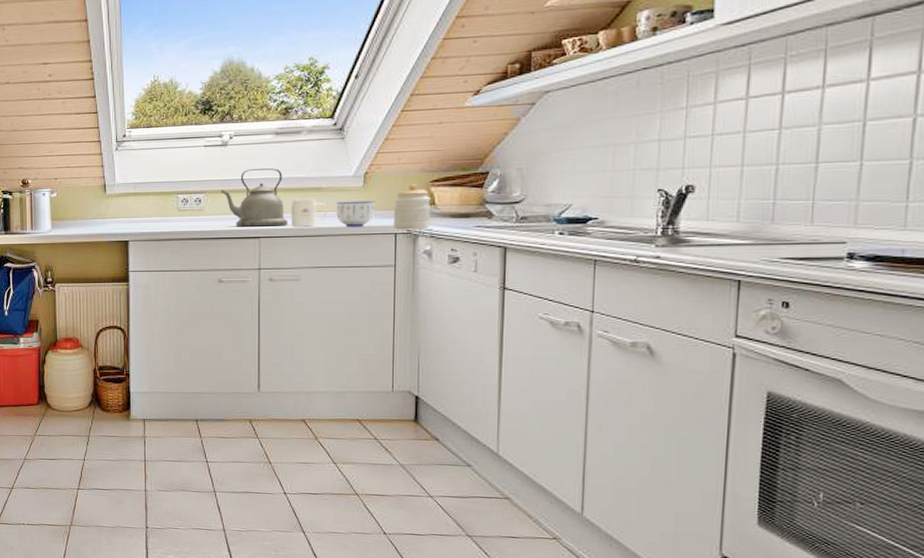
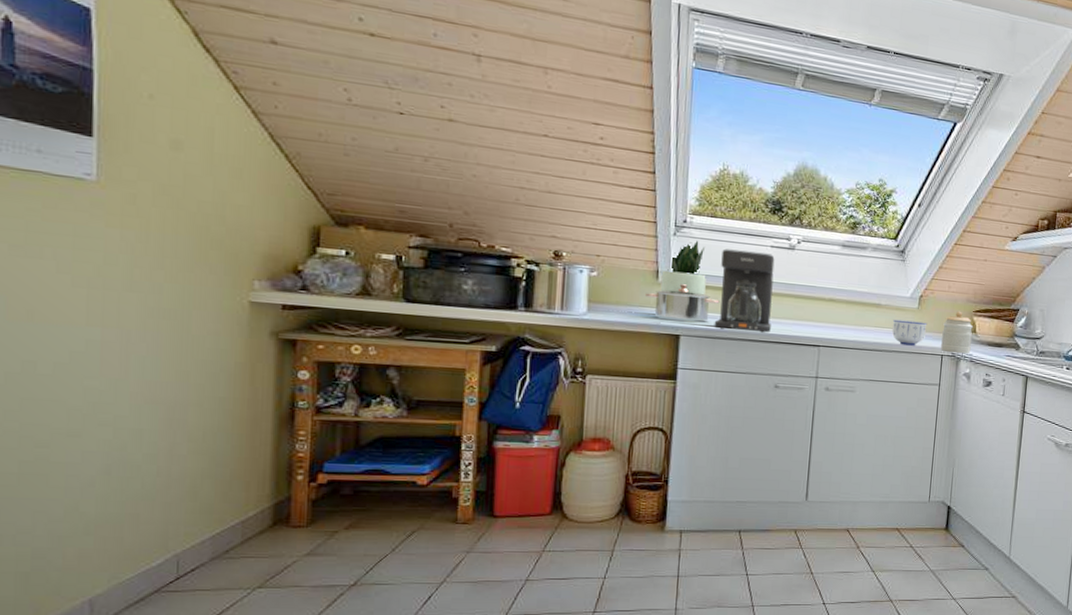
cooking pot: none [97,194,161,228] -> present [645,284,720,322]
planter: none [105,151,147,221] -> present [654,240,707,311]
coffee maker: none [158,153,210,232] -> present [714,249,775,333]
kettle: present [221,168,289,228] -> none [784,277,849,338]
mug: present [290,198,327,227] -> none [851,312,885,341]

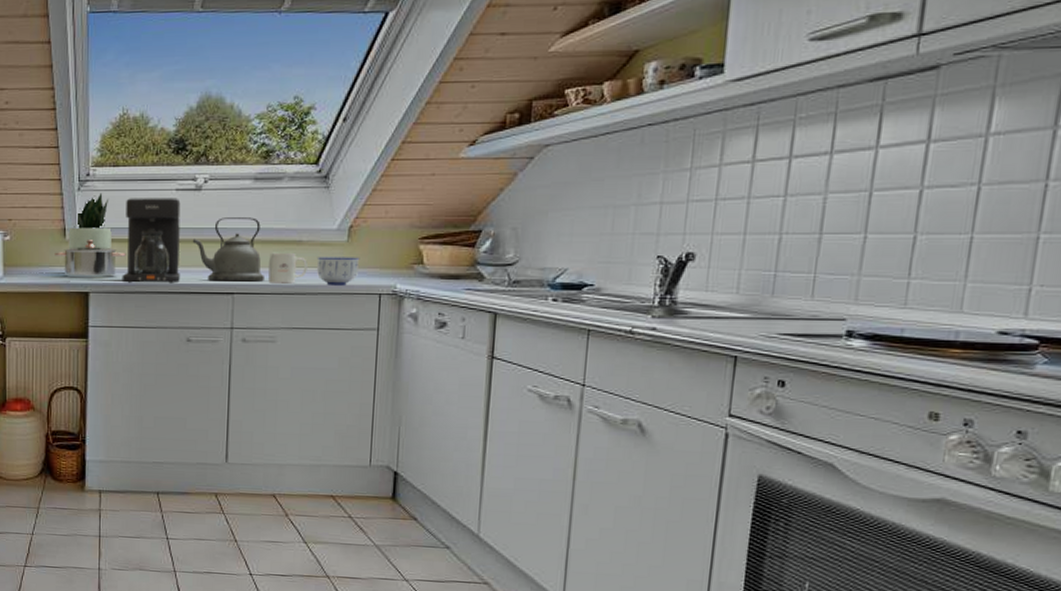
kettle: none [784,277,849,338] -> present [192,217,266,283]
mug: none [851,312,885,341] -> present [267,252,308,284]
jar: present [940,311,973,354] -> none [377,239,420,291]

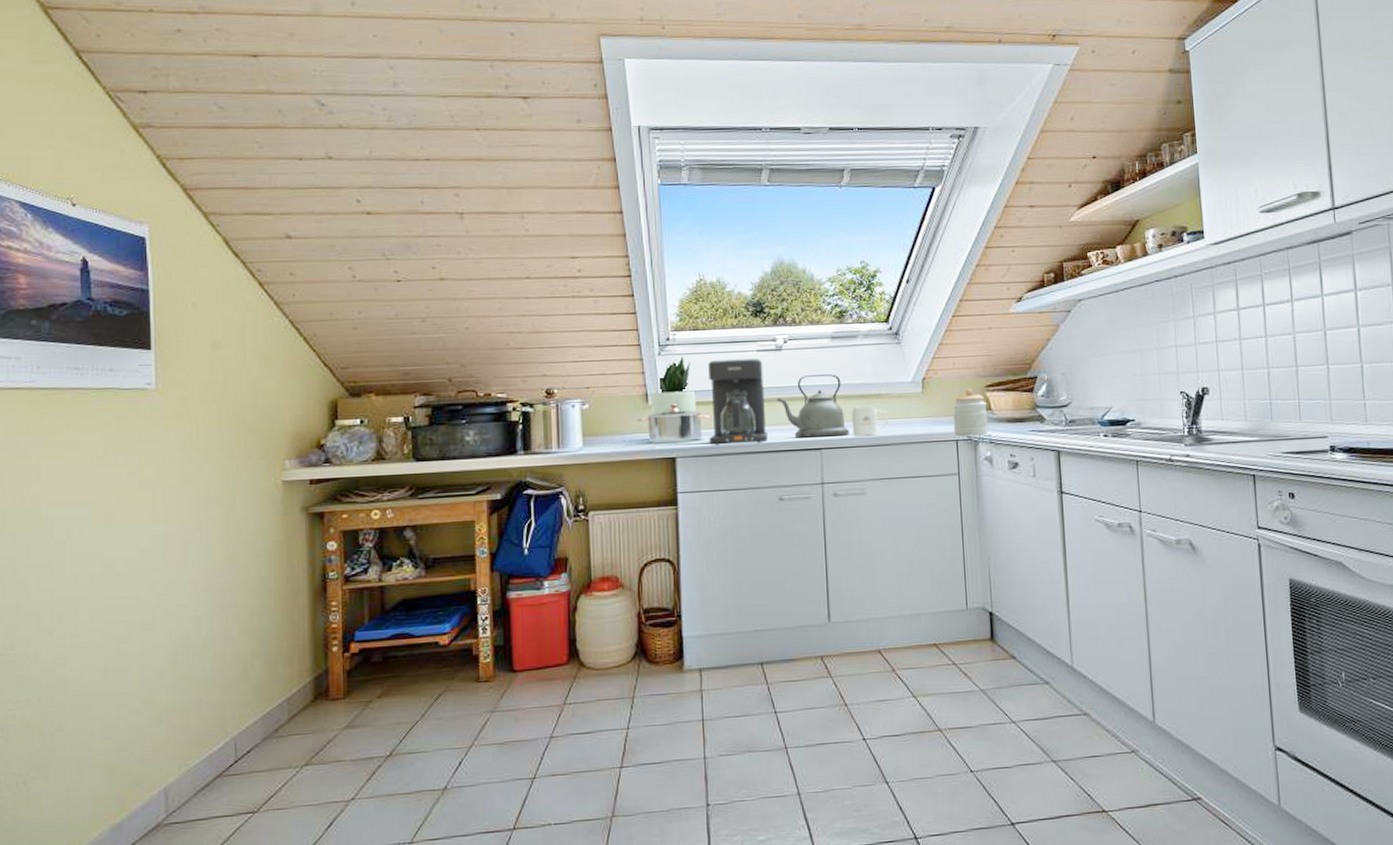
bowl: present [316,257,360,286] -> none [896,406,936,435]
jar: none [377,239,420,291] -> present [953,388,989,437]

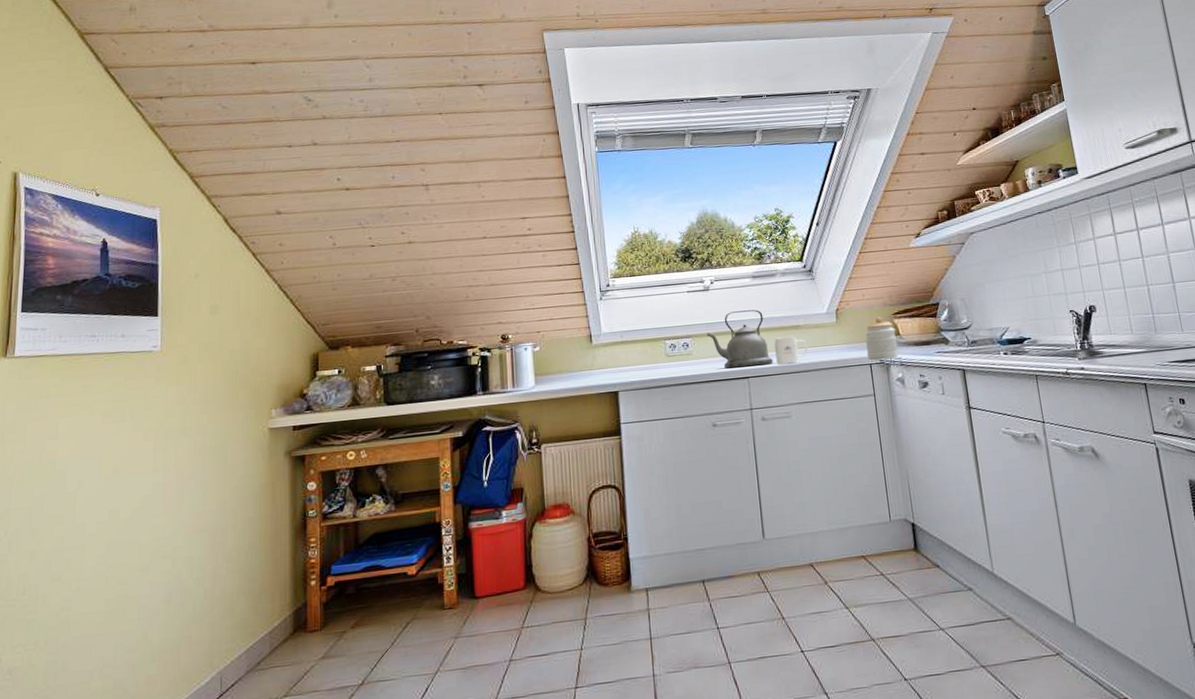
cooking pot: present [637,404,712,444] -> none [583,343,649,379]
planter: present [648,356,696,436] -> none [593,300,635,373]
coffee maker: present [708,358,768,447] -> none [644,298,700,380]

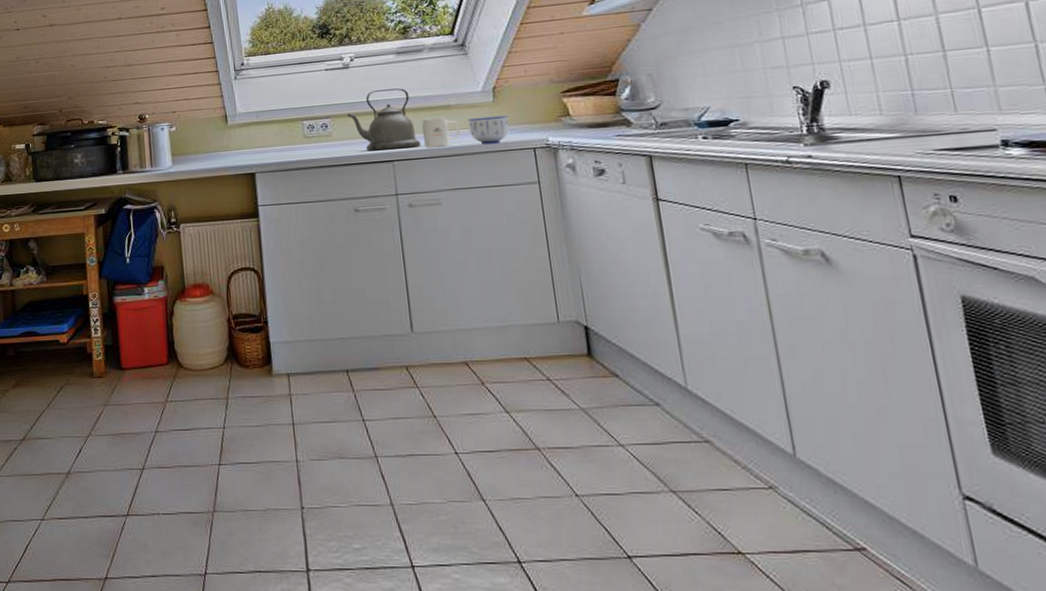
bowl: none [814,334,851,361] -> present [467,115,510,145]
jar: present [865,316,899,361] -> none [527,95,569,145]

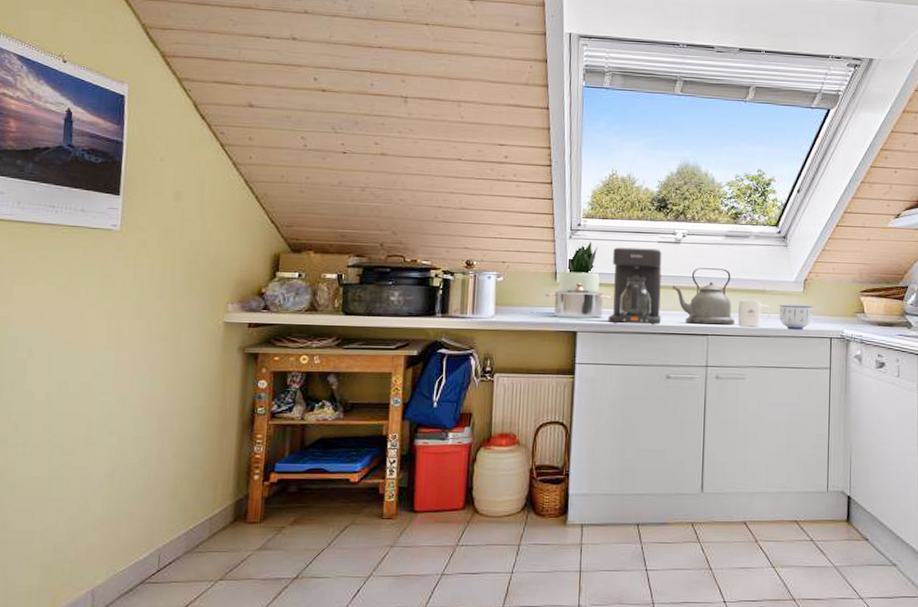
cooking pot: none [219,123,287,160] -> present [545,283,613,319]
planter: none [229,79,272,154] -> present [554,241,600,310]
coffee maker: none [280,77,340,162] -> present [608,247,662,325]

